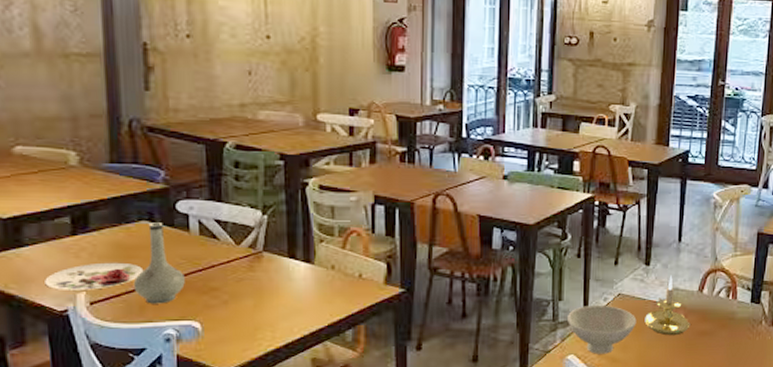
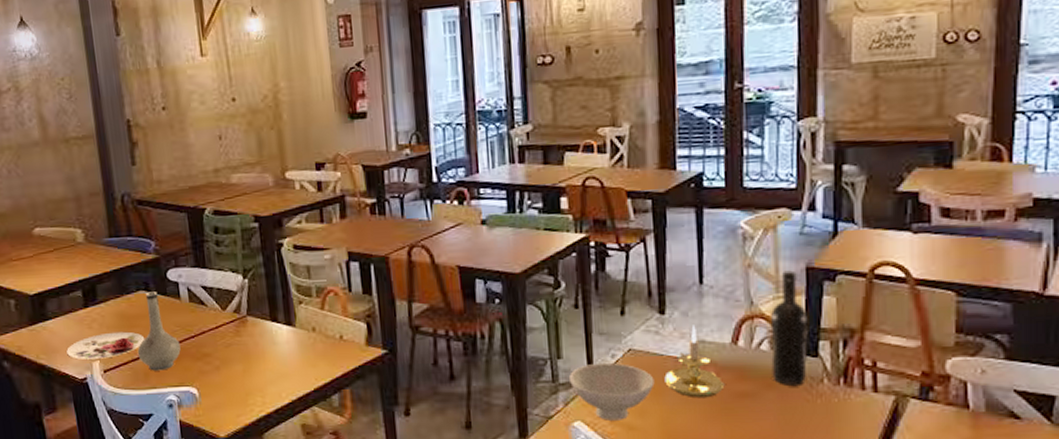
wine bottle: none [726,234,755,326] -> present [770,270,808,385]

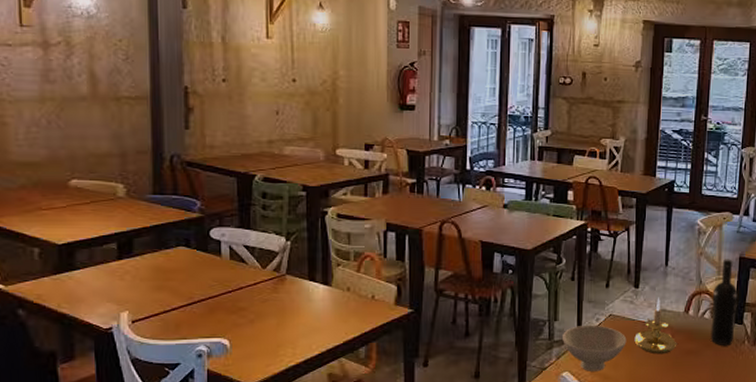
plate: present [66,331,145,360] -> none [93,284,180,310]
vase: present [137,291,181,371] -> none [170,248,216,322]

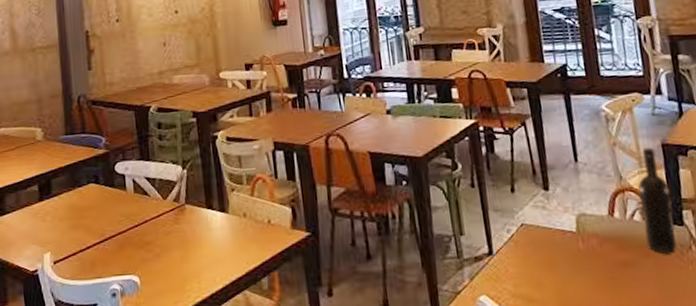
bowl: present [563,325,627,371] -> none [472,237,547,294]
candle holder: present [634,297,677,355] -> none [555,199,608,269]

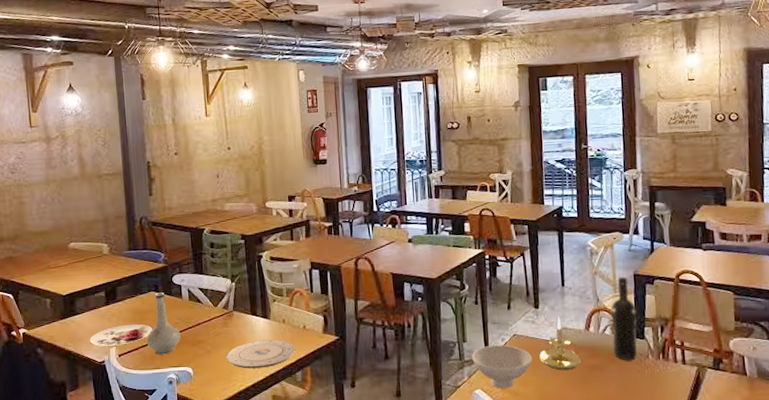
plate: none [21,223,93,252] -> present [90,323,153,346]
vase: none [85,184,125,261] -> present [146,292,181,355]
plate: none [177,238,260,276] -> present [225,339,296,369]
bowl: none [472,237,547,294] -> present [472,344,532,388]
candle holder: none [555,199,608,269] -> present [539,316,582,371]

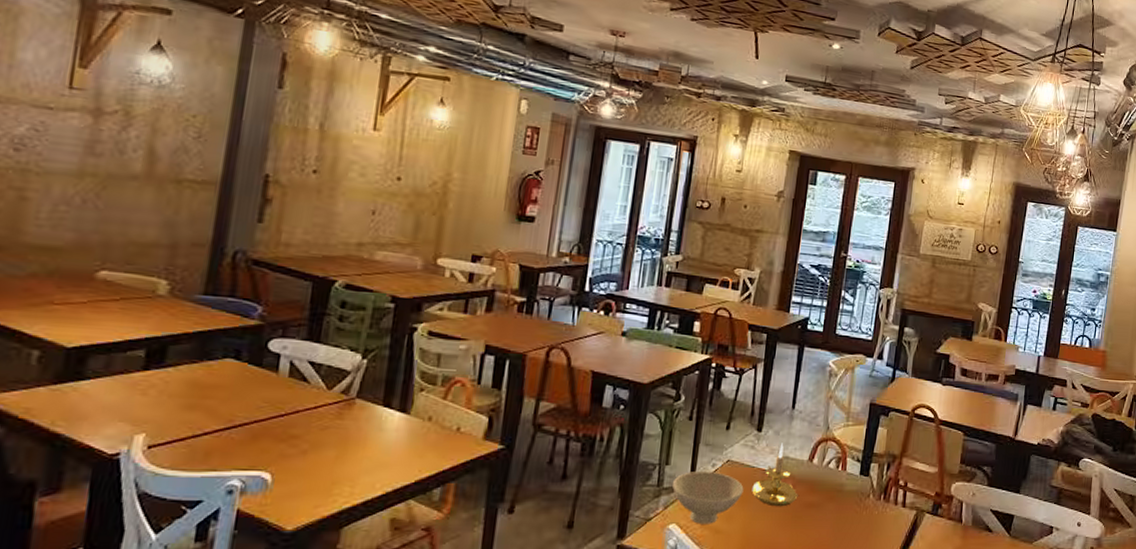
plate: present [90,323,153,346] -> none [100,401,218,432]
vase: present [146,292,181,355] -> none [202,361,263,451]
plate: present [225,339,296,369] -> none [329,441,440,480]
wine bottle: present [611,276,637,360] -> none [834,404,866,499]

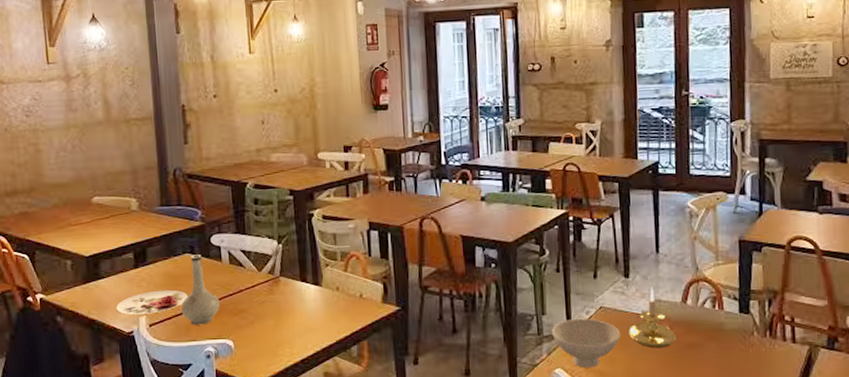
plate: none [100,401,218,432] -> present [116,289,188,315]
vase: none [202,361,263,451] -> present [180,254,220,325]

